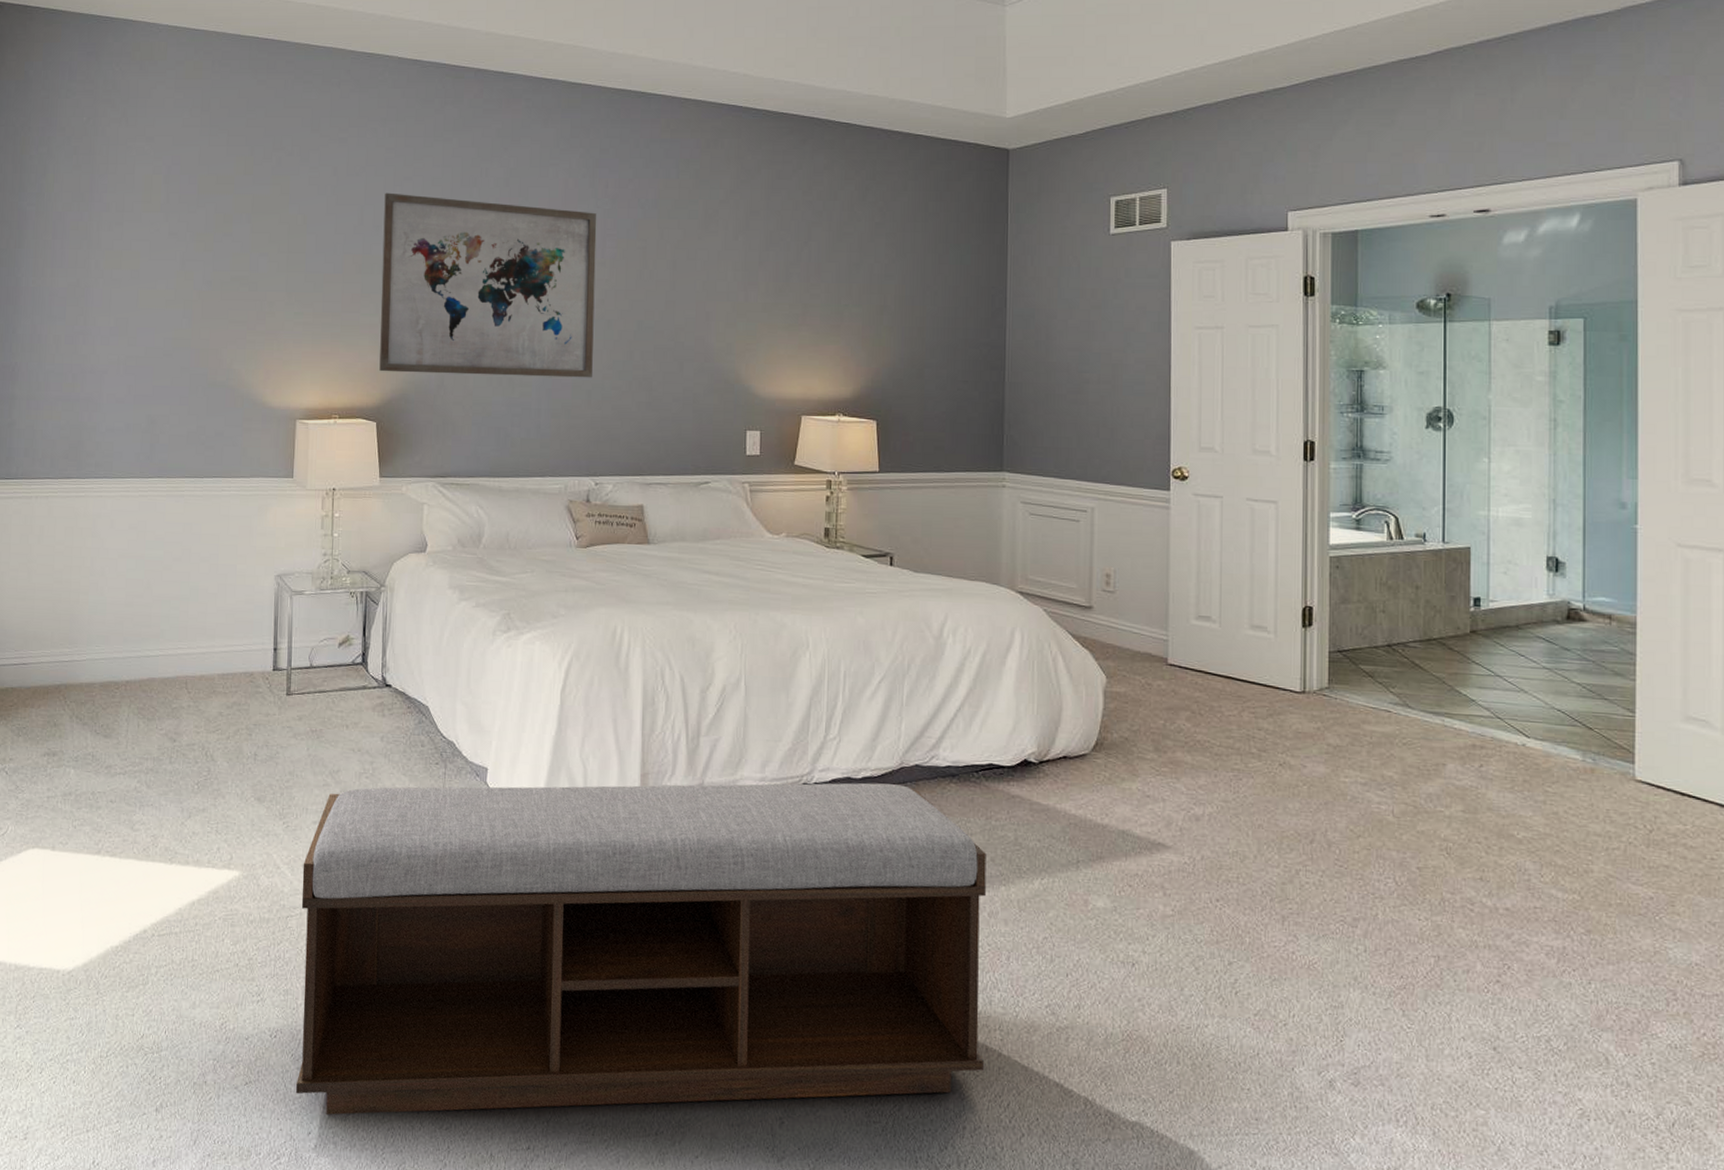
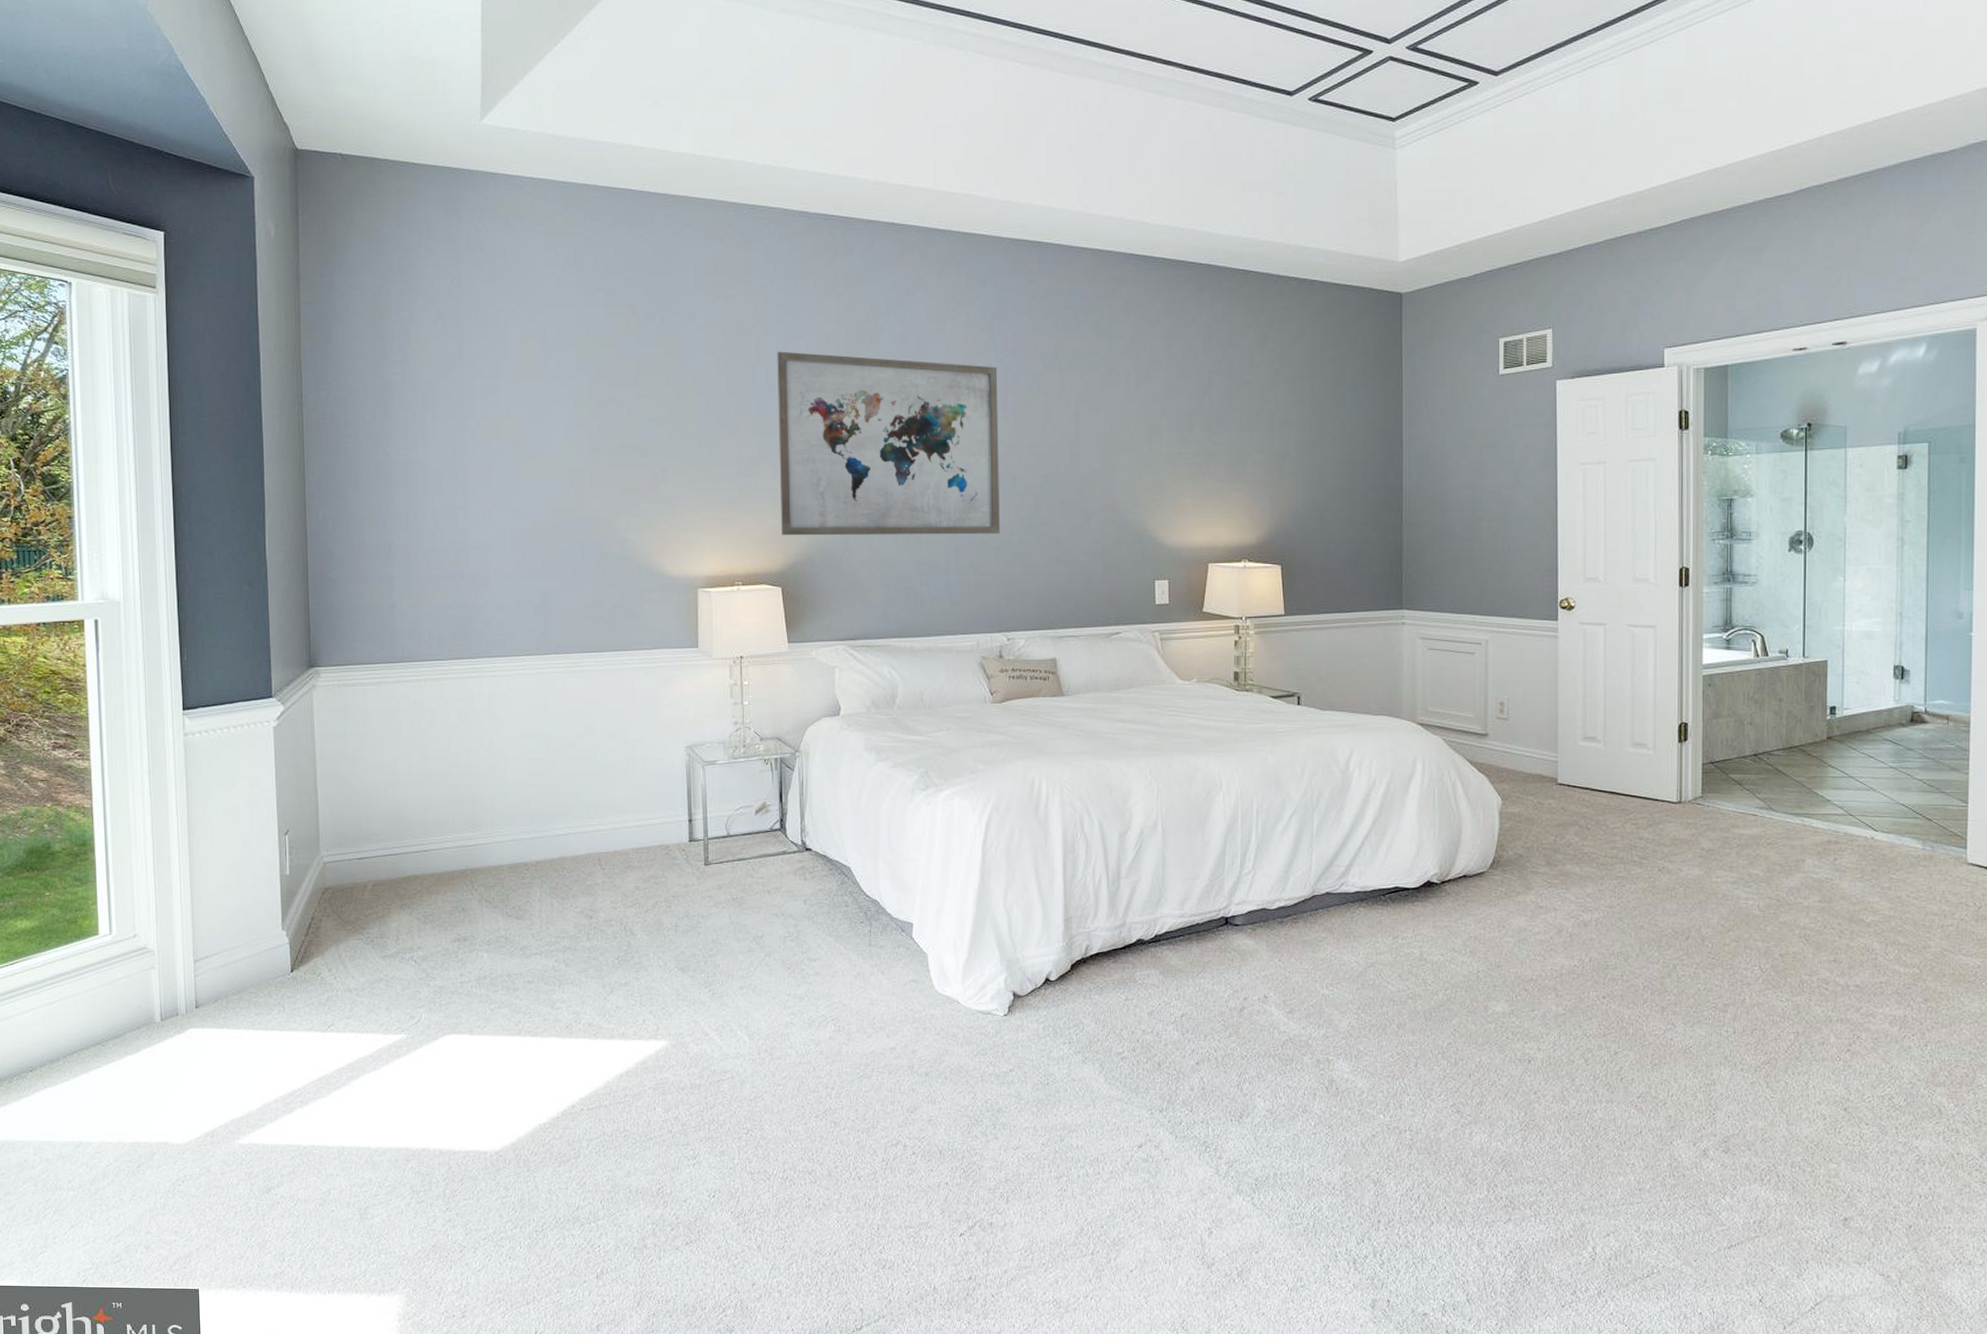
bench: present [295,782,986,1115] -> none [732,912,1395,1265]

